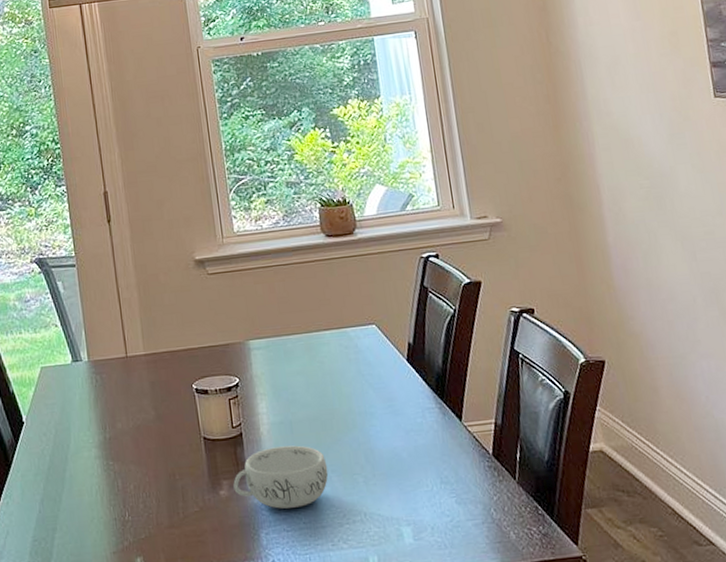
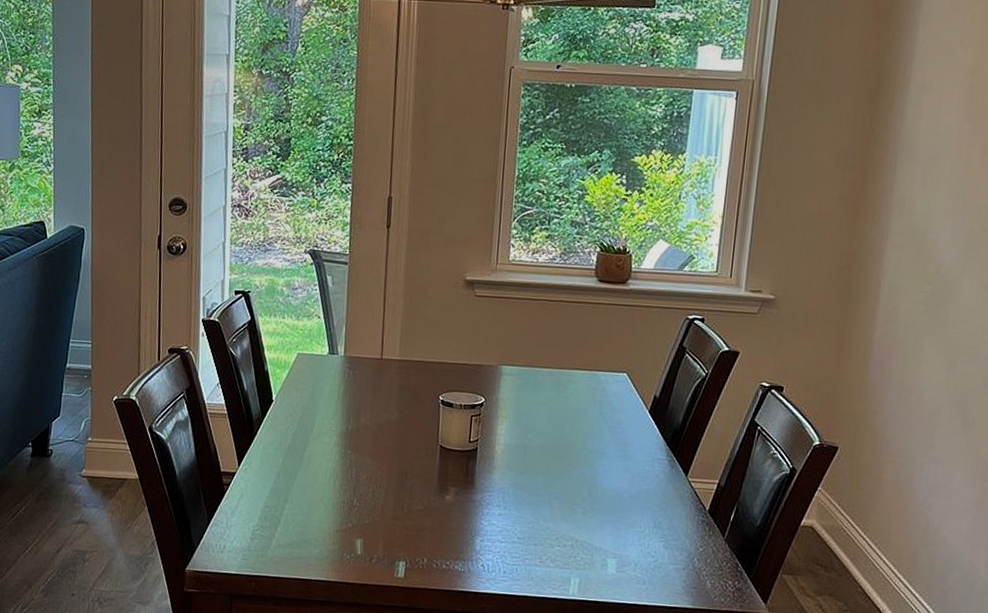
decorative bowl: present [233,445,329,509] -> none [459,466,551,524]

